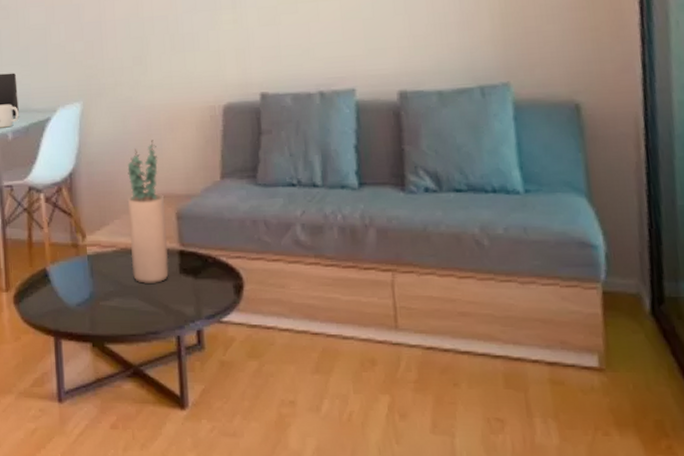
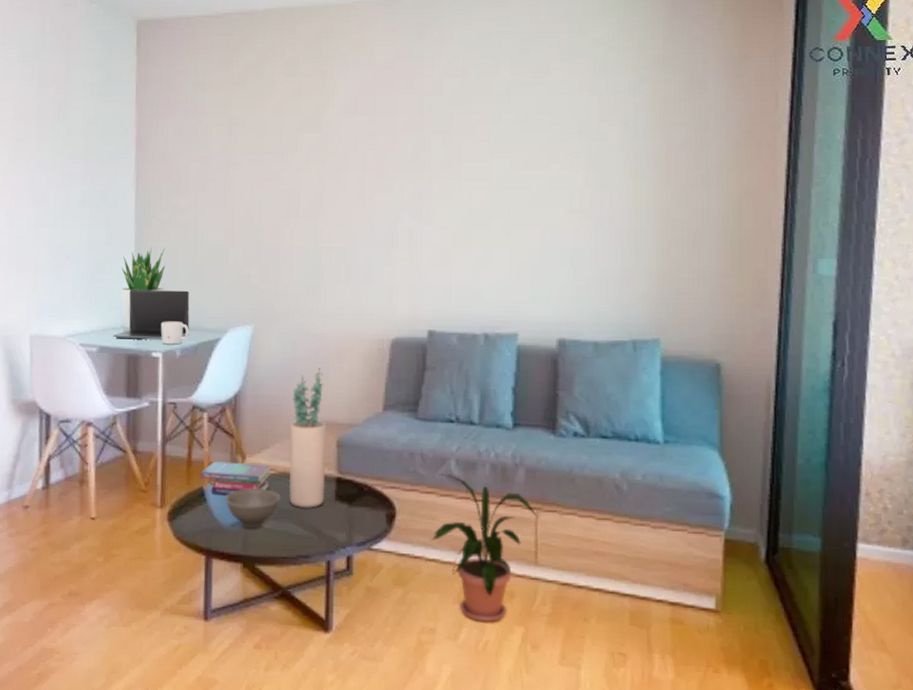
books: none [42,241,112,275] -> present [200,462,271,495]
bowl: none [68,266,125,307] -> present [225,488,281,529]
house plant: none [281,240,395,393] -> present [430,473,539,623]

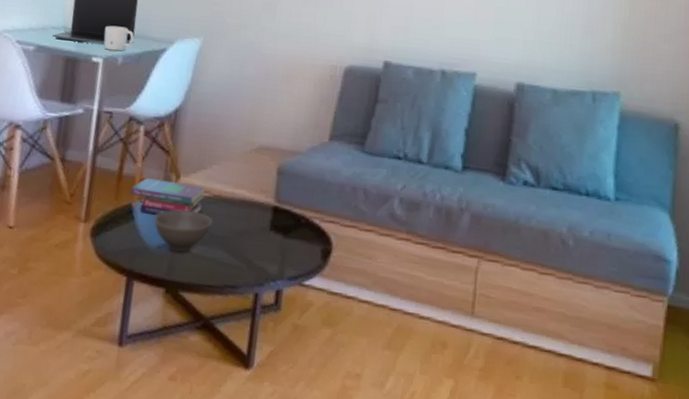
vase: present [288,368,326,508] -> none [221,89,270,237]
house plant: present [430,473,539,623] -> none [365,211,480,373]

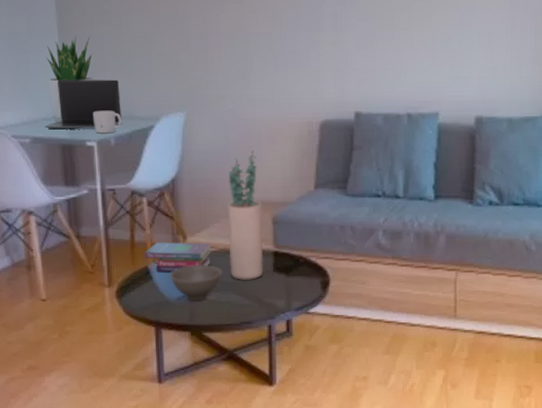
vase: none [221,89,270,237] -> present [228,151,264,280]

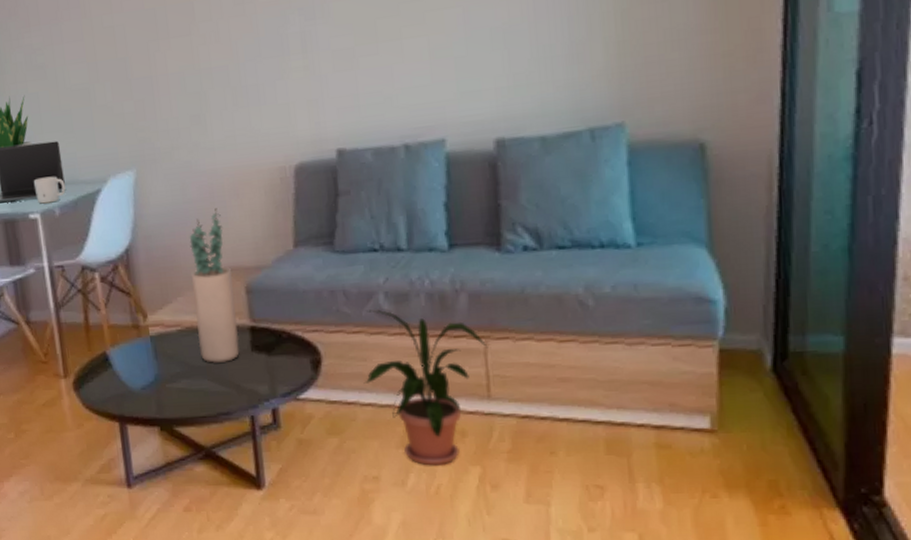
books: present [144,242,211,273] -> none [101,320,177,359]
bowl: present [169,265,223,301] -> none [131,347,192,390]
house plant: none [361,243,458,369] -> present [363,309,488,466]

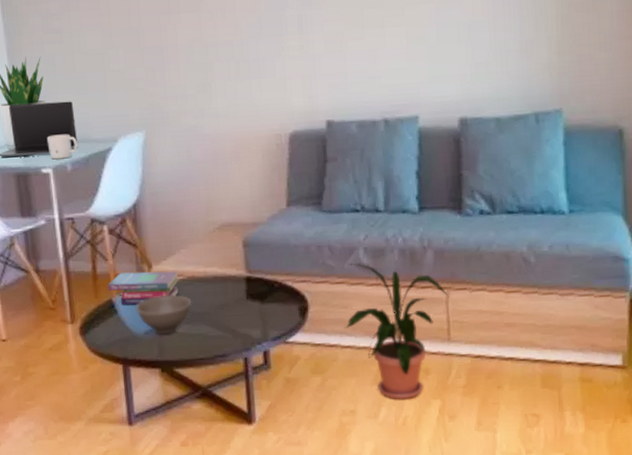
books: none [101,320,177,359] -> present [108,271,179,306]
bowl: none [131,347,192,390] -> present [135,295,192,335]
vase: present [189,208,240,363] -> none [193,169,236,310]

